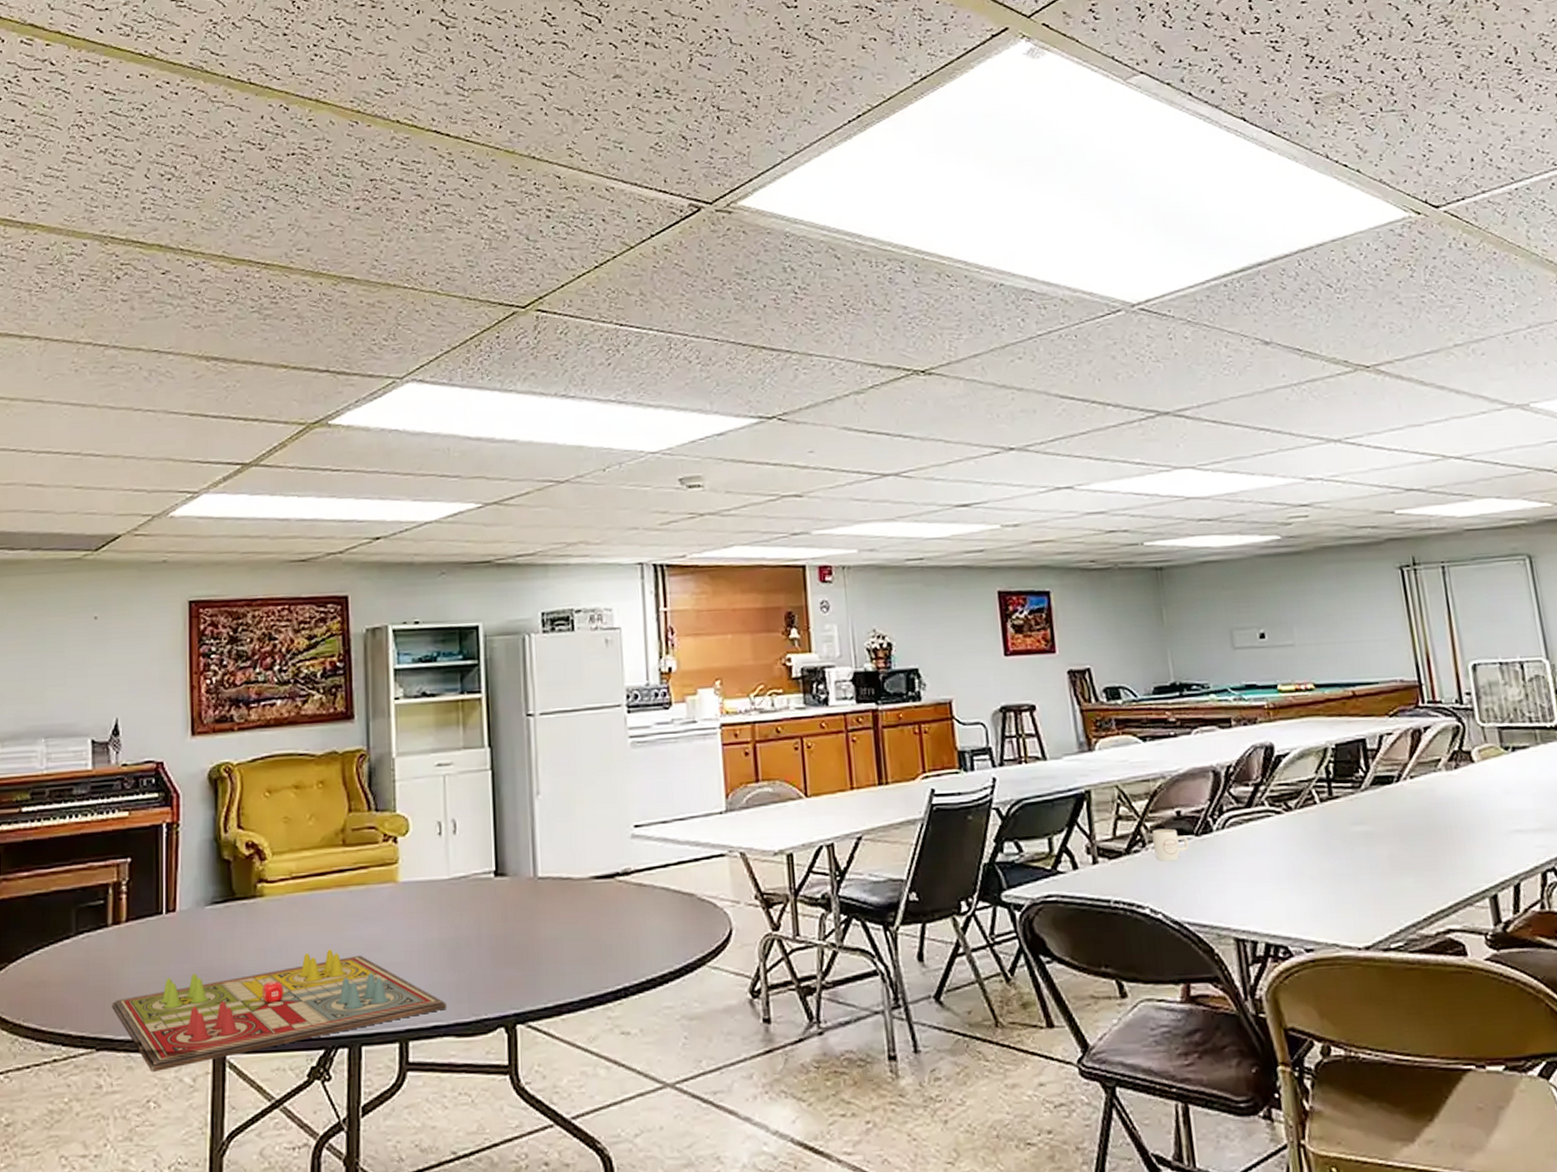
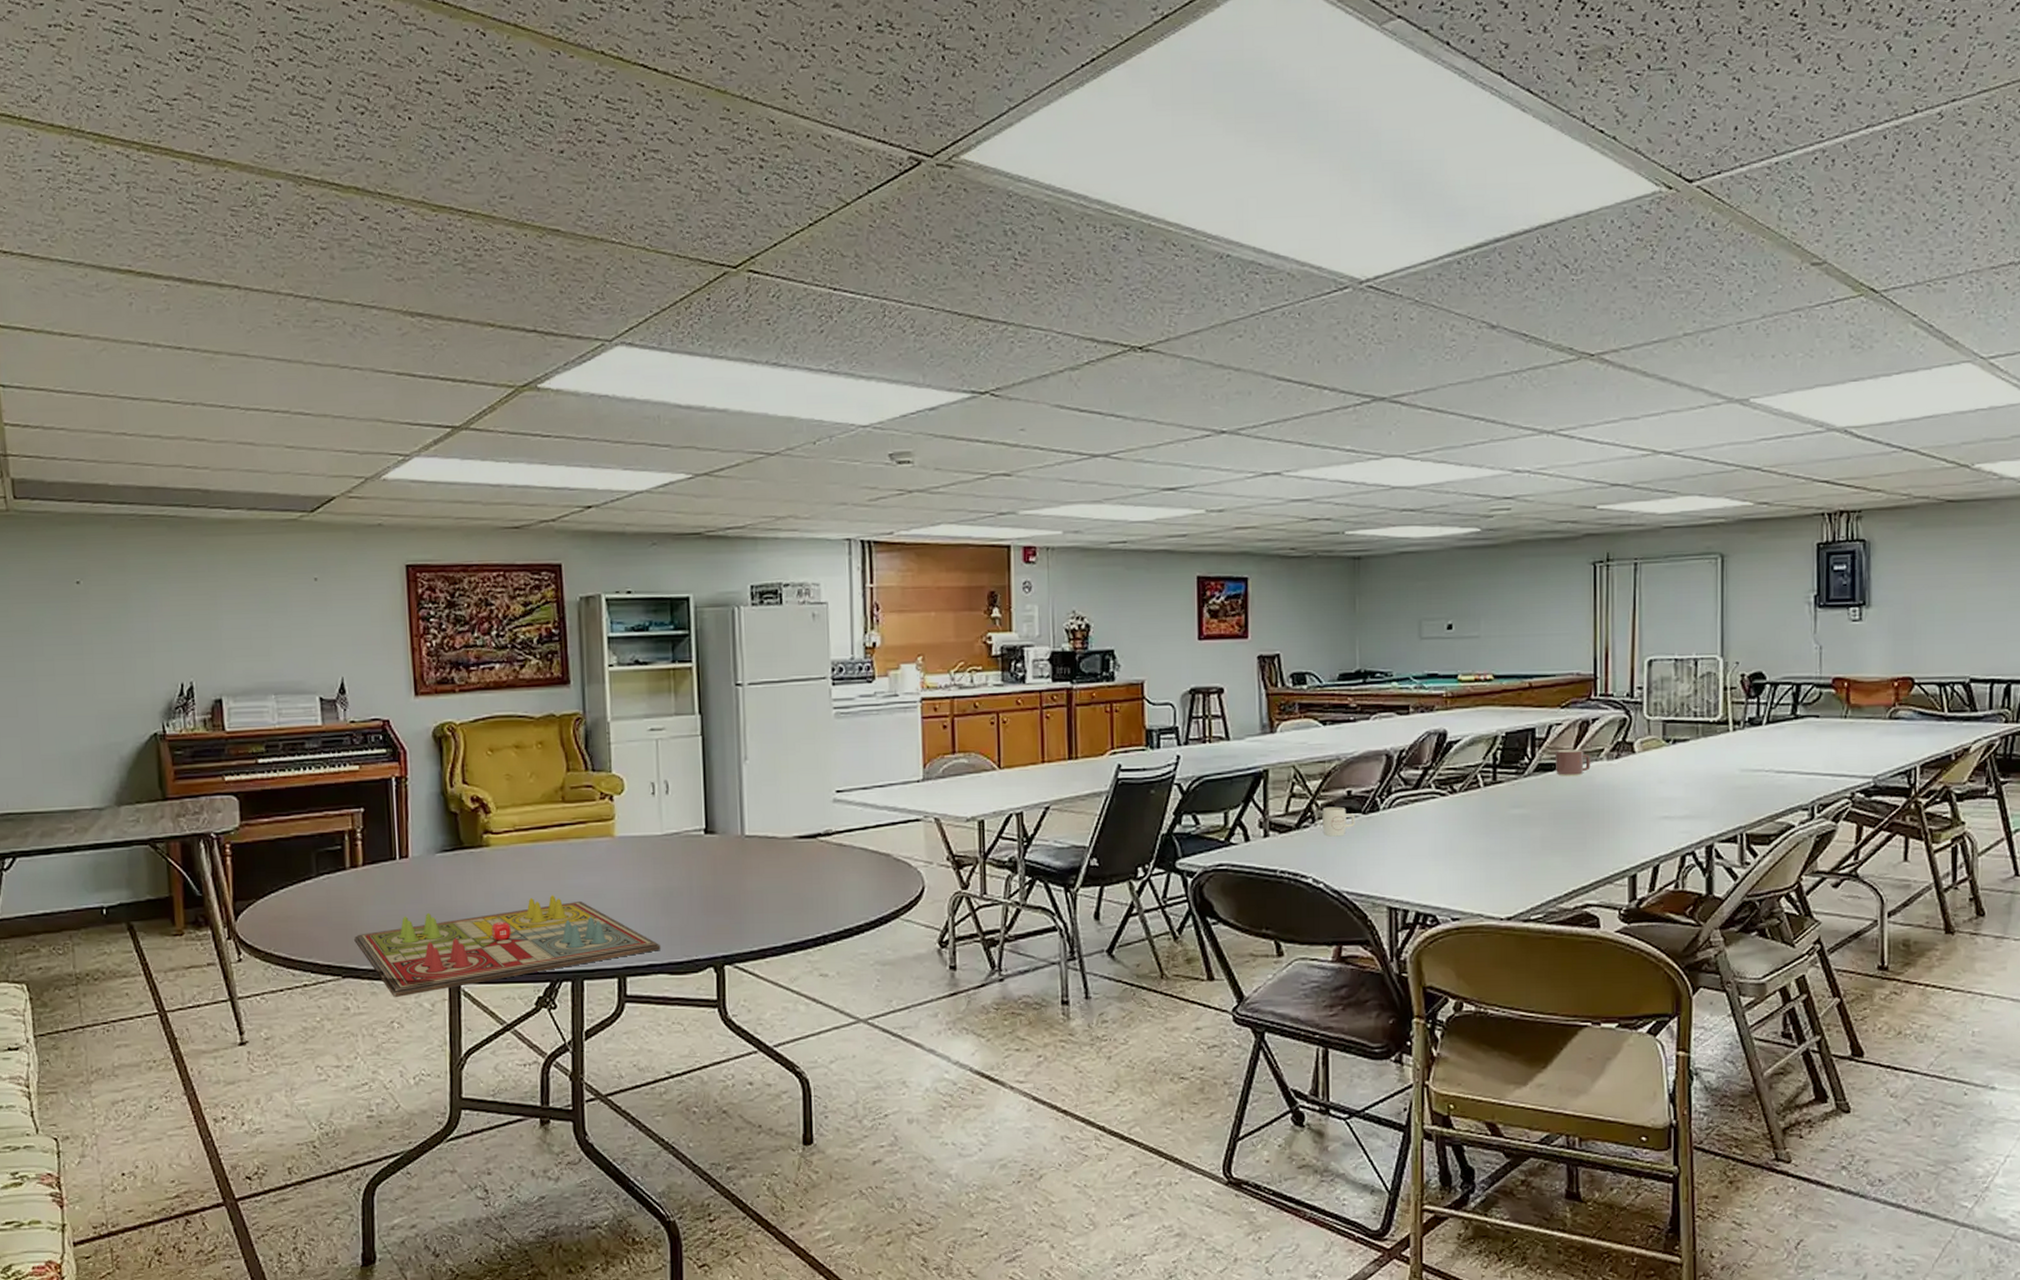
mug: none [1390,760,1430,790] -> present [1556,749,1590,777]

